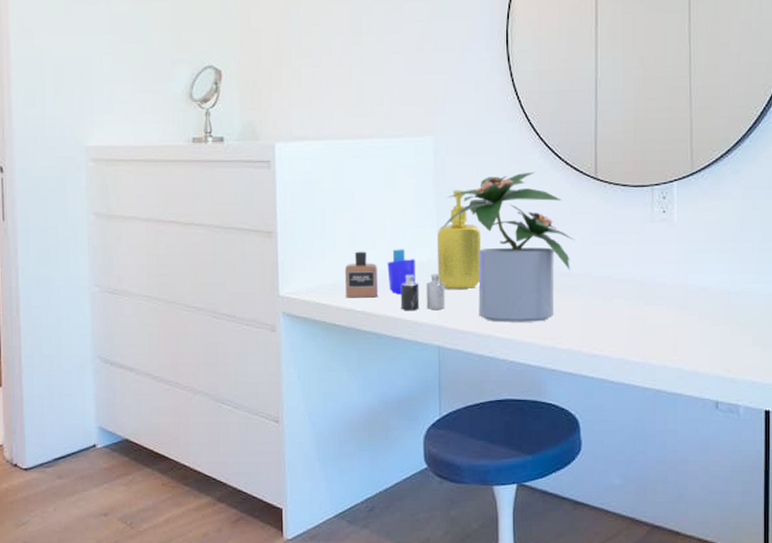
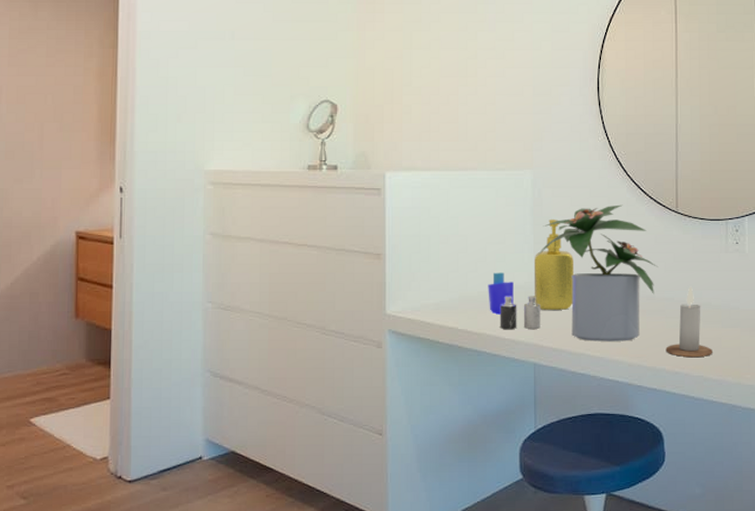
perfume: present [344,251,379,298] -> none [448,274,479,317]
candle: none [582,260,635,339] -> present [666,286,712,358]

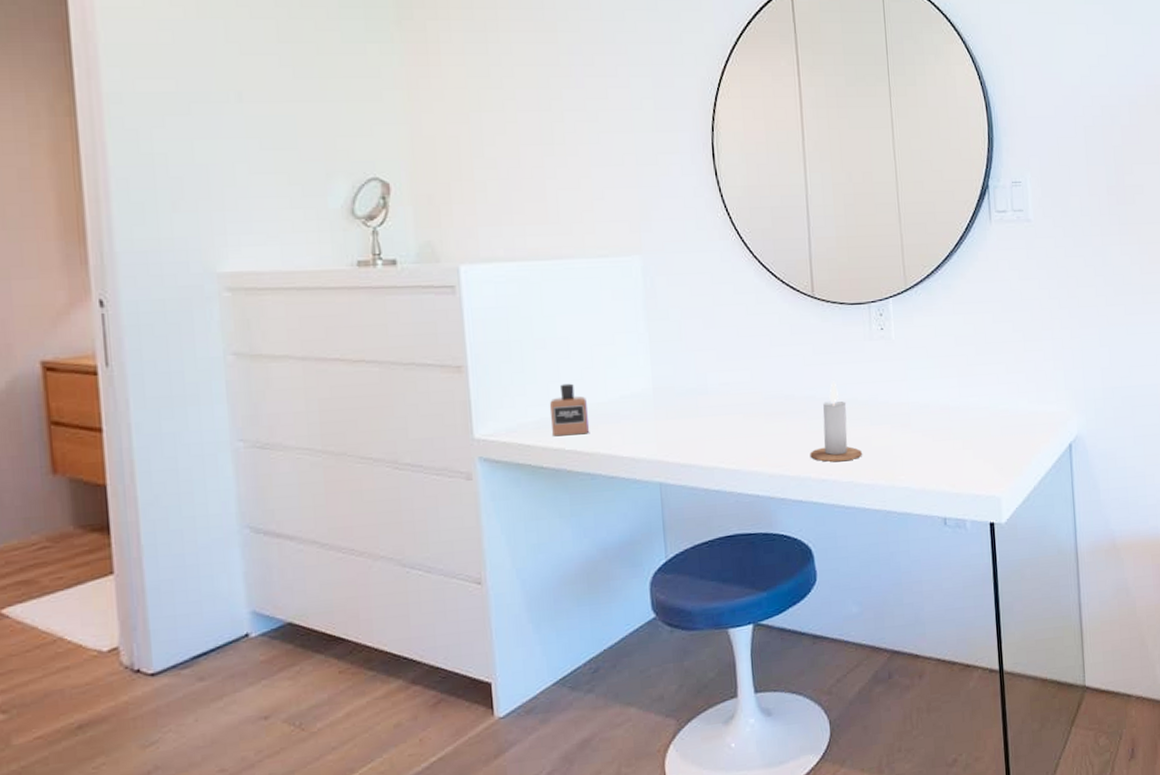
perfume: none [448,274,479,317] -> present [549,383,590,437]
perfume bottle: present [488,272,514,314] -> none [597,379,630,428]
candle: present [500,296,541,330] -> none [614,404,665,447]
soap dispenser: present [535,218,573,310] -> none [651,312,700,420]
potted plant: present [537,204,659,342] -> none [654,291,796,453]

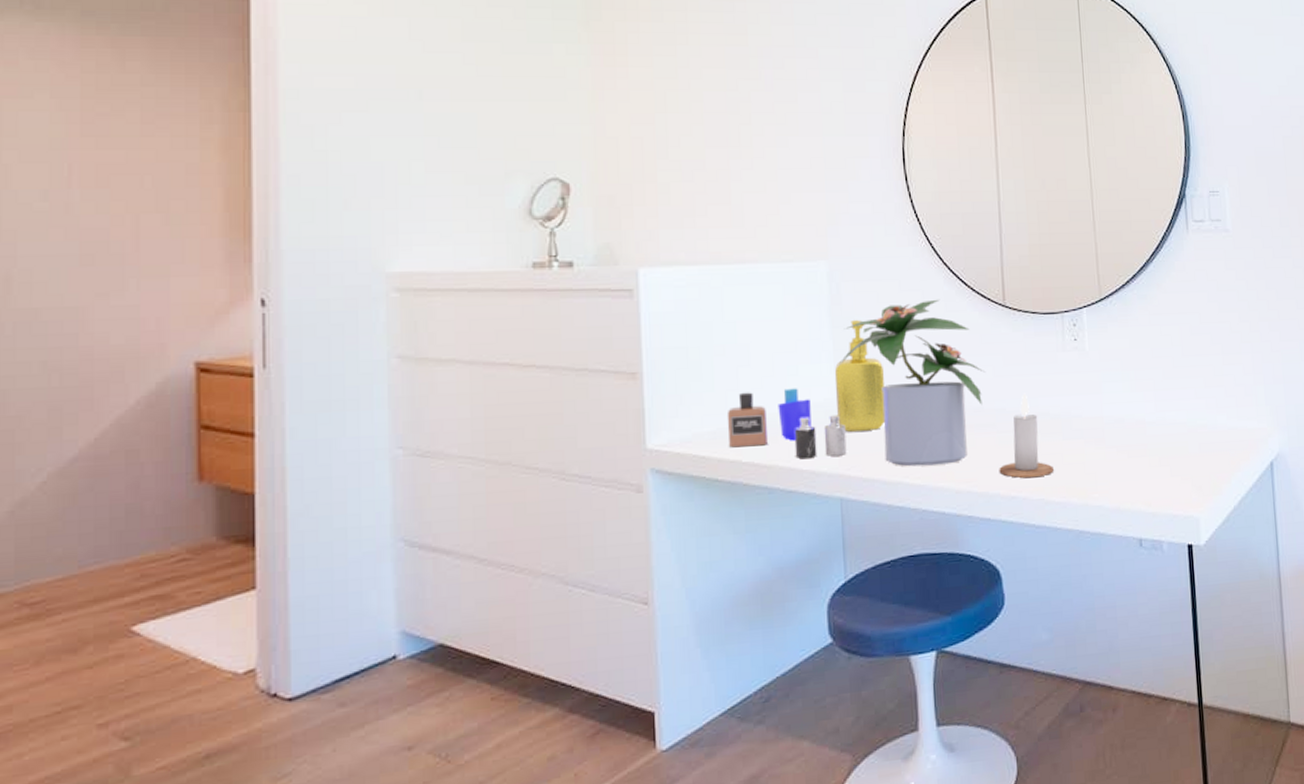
perfume bottle: none [597,379,630,428] -> present [778,388,812,440]
candle: none [614,404,665,447] -> present [794,415,847,459]
soap dispenser: none [651,312,700,420] -> present [835,319,885,432]
potted plant: none [654,291,796,453] -> present [838,299,986,467]

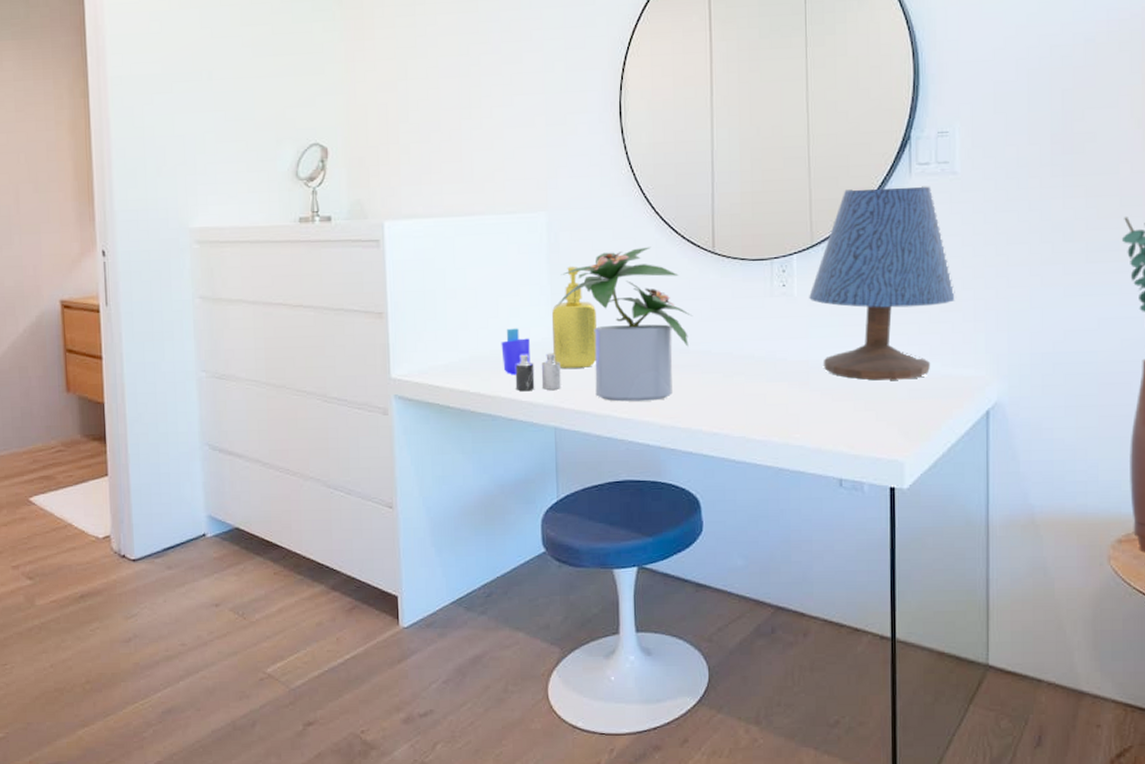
perfume: present [726,392,769,448] -> none [457,331,493,379]
candle: present [999,393,1054,478] -> none [702,336,756,417]
table lamp: none [1100,242,1237,435] -> present [809,186,957,381]

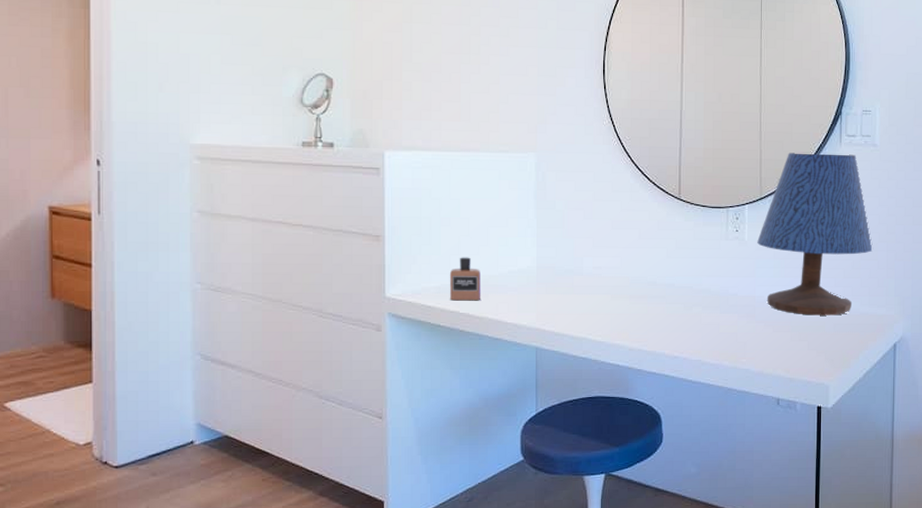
perfume: none [457,331,493,379] -> present [449,257,482,301]
perfume bottle: present [501,328,530,374] -> none [490,256,516,298]
candle: present [515,353,561,392] -> none [502,280,543,314]
soap dispenser: present [552,266,597,368] -> none [537,203,576,294]
potted plant: present [555,246,693,402] -> none [540,190,660,326]

